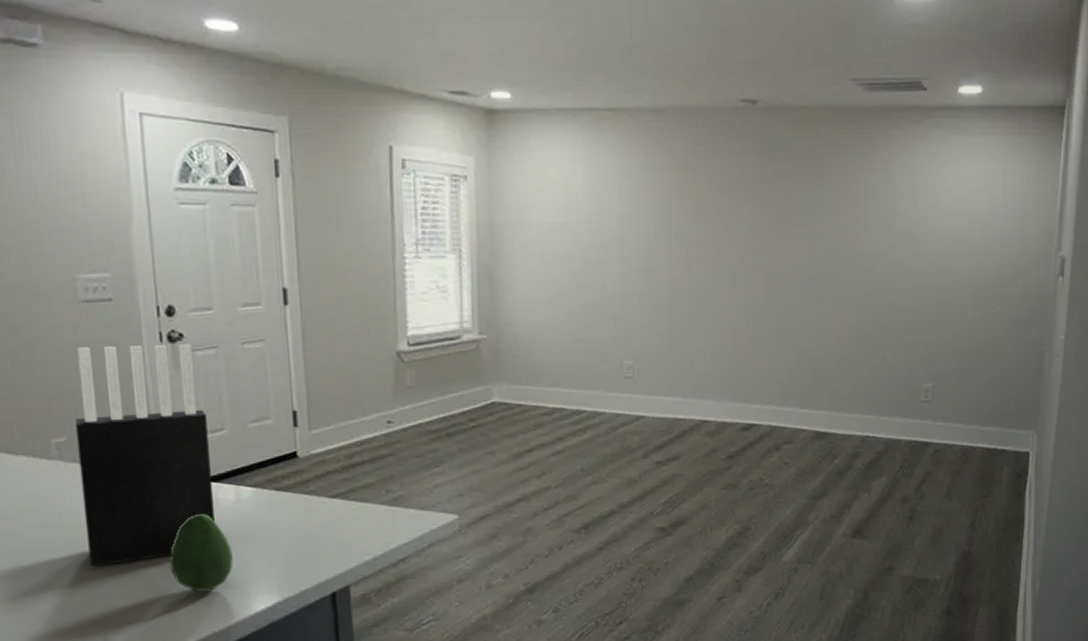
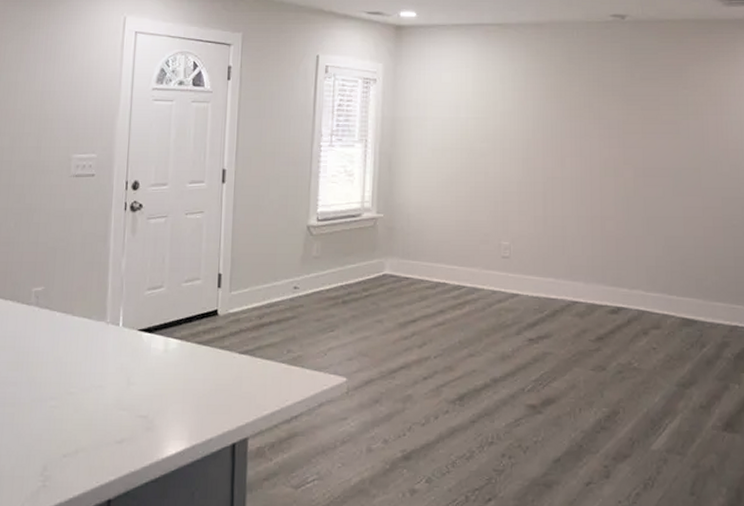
knife block: present [75,343,214,567] -> none [44,212,151,401]
fruit: present [169,514,233,592] -> none [104,361,156,432]

